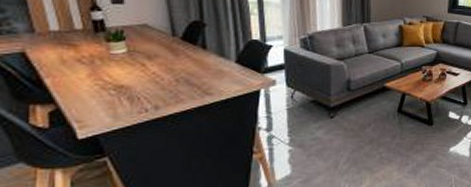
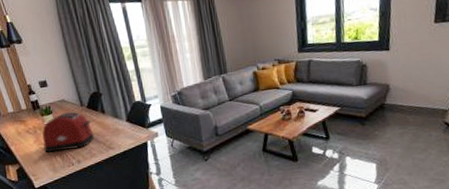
toaster: none [101,41,186,92] -> present [42,111,95,153]

